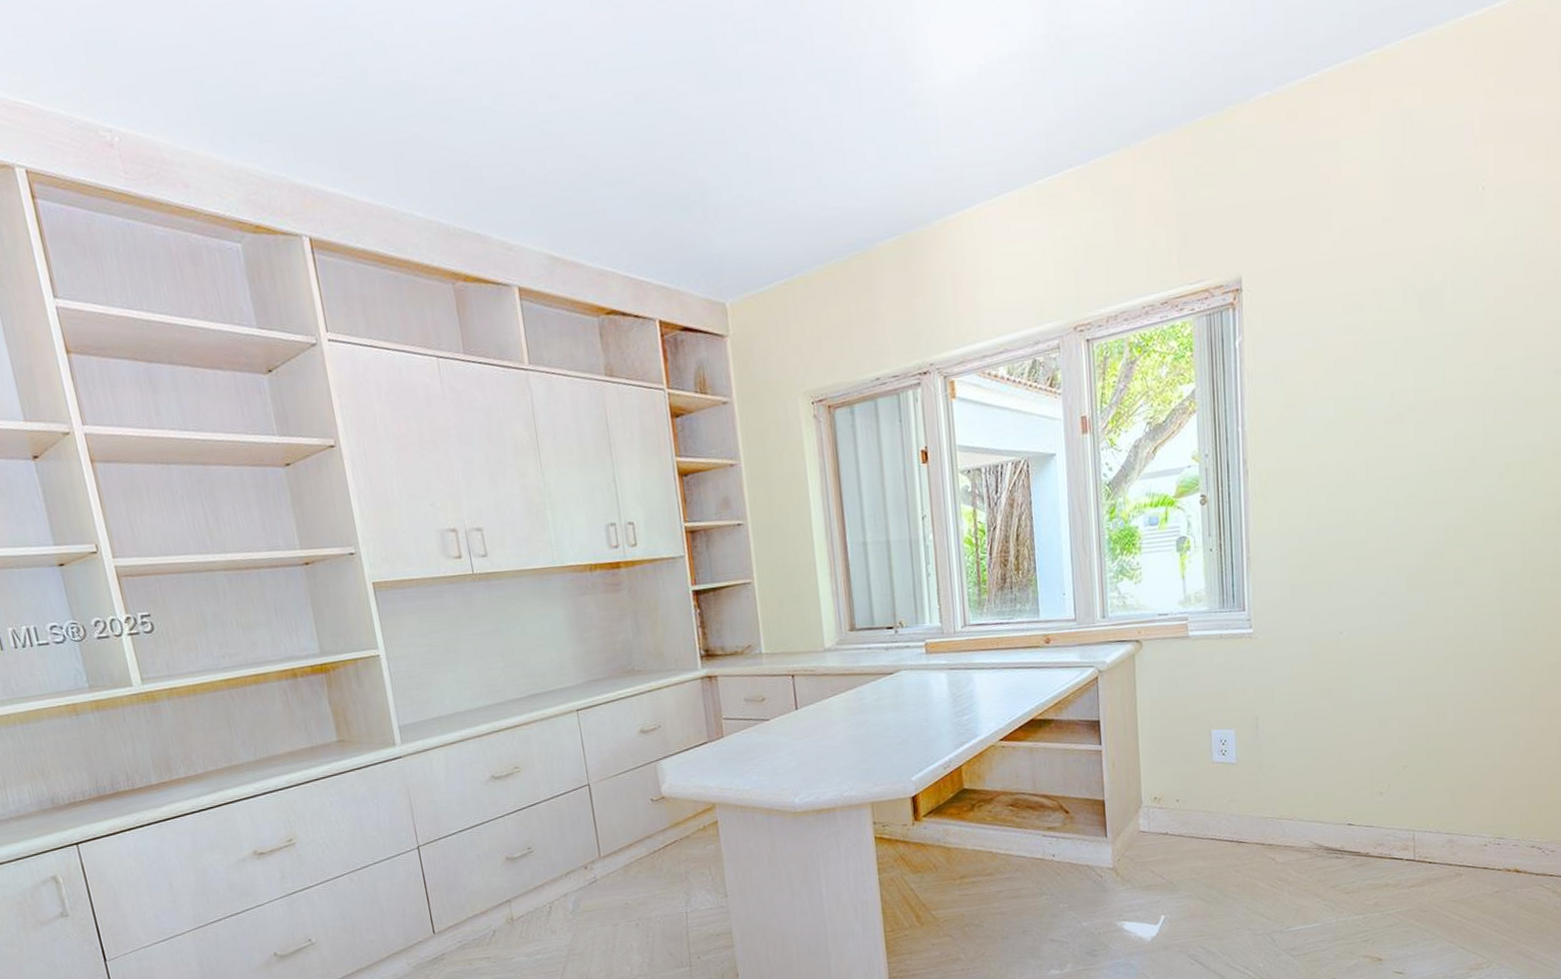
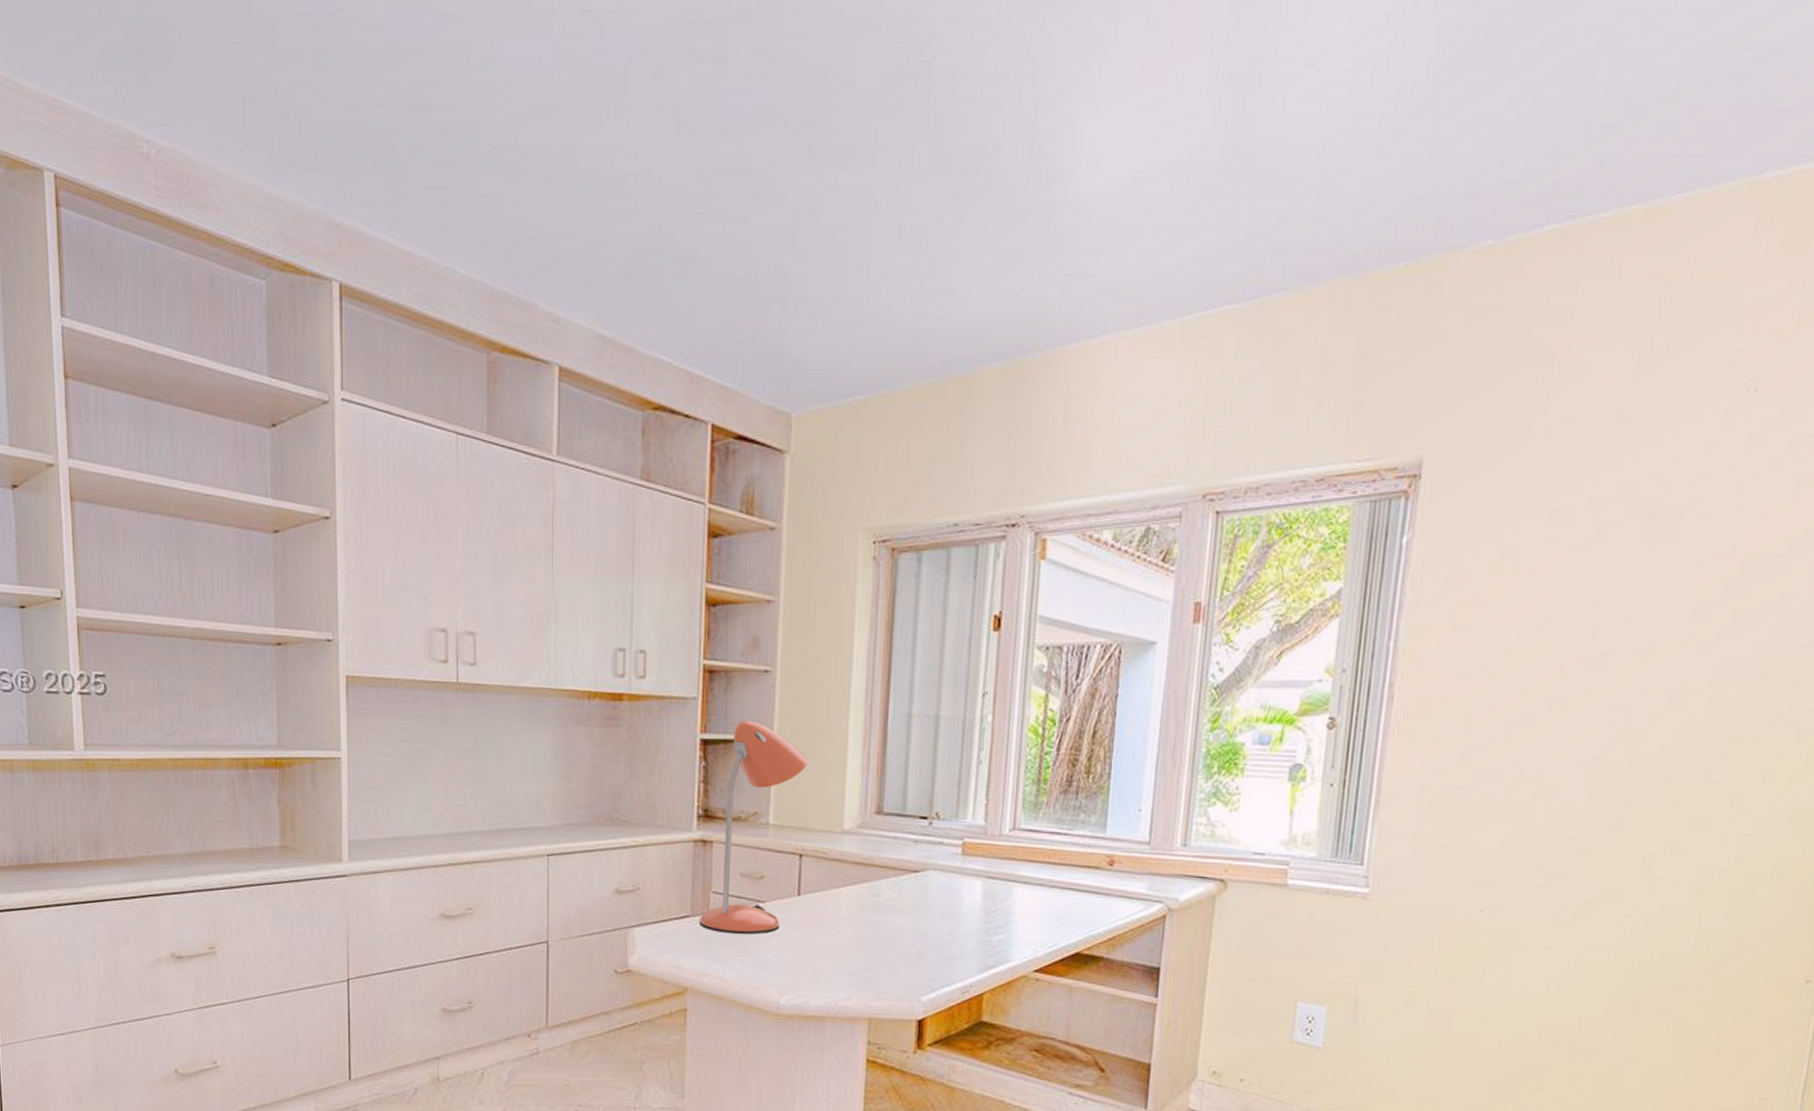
desk lamp: none [716,568,787,752] -> present [699,721,808,935]

